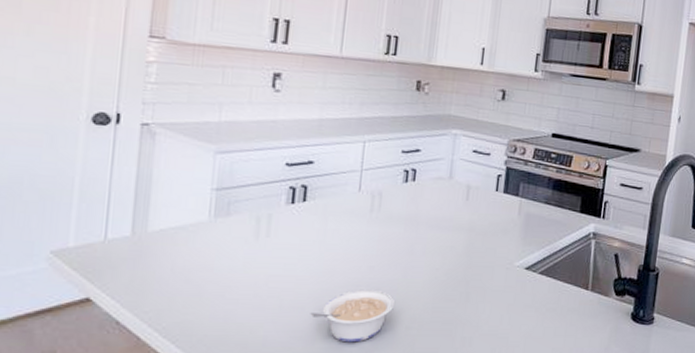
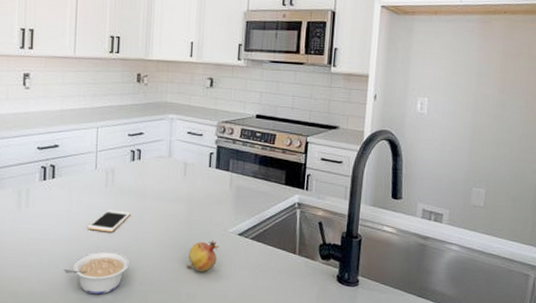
cell phone: none [345,239,401,267] -> present [88,209,131,233]
fruit: none [463,274,503,313] -> present [186,239,219,272]

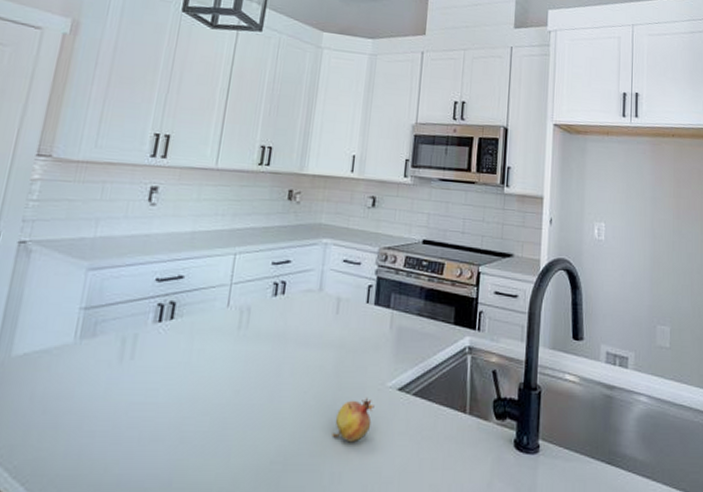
legume: present [63,250,129,295] -> none [169,417,259,481]
cell phone: present [88,209,131,233] -> none [209,360,268,391]

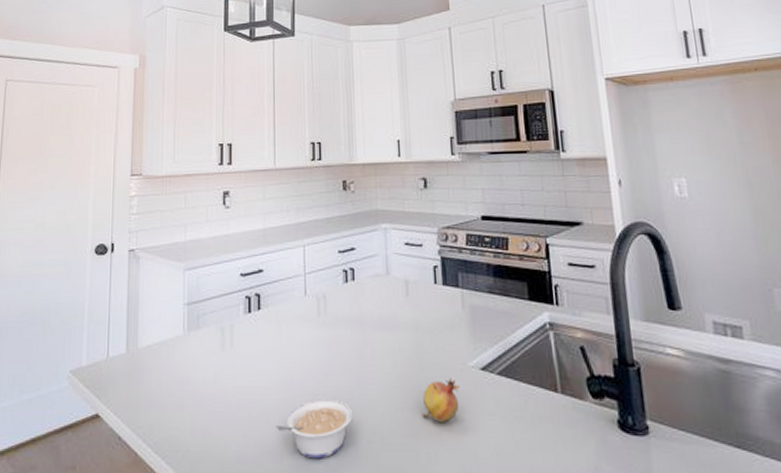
legume: none [169,417,259,481] -> present [276,398,352,459]

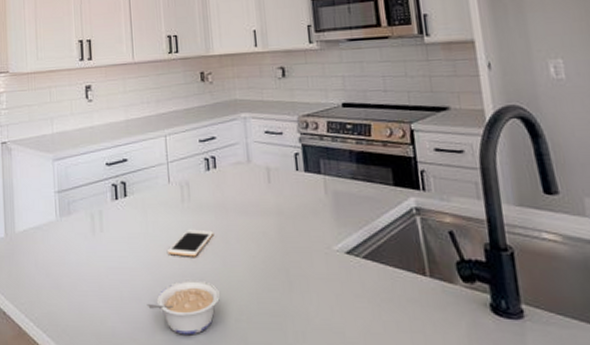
cell phone: none [301,344,350,374] -> present [168,229,214,257]
fruit: present [421,377,460,423] -> none [287,260,325,304]

